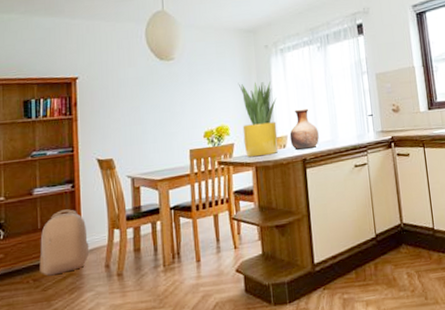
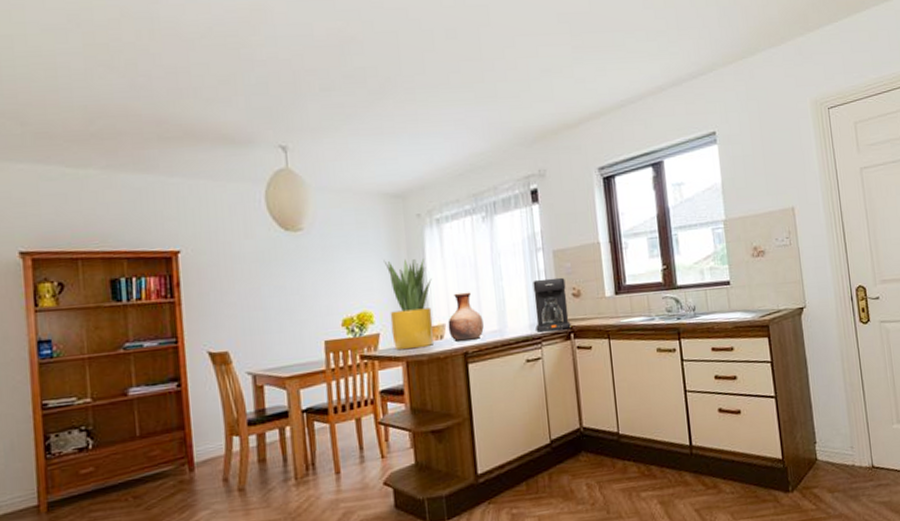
backpack: present [39,209,90,276] -> none [139,412,203,492]
coffee maker: none [359,95,392,142] -> present [533,277,571,332]

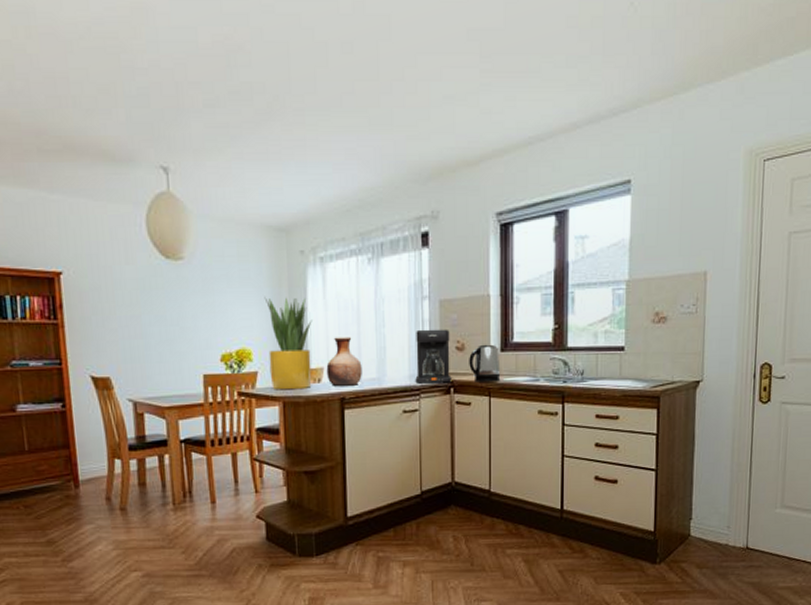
kettle: none [585,288,618,326] -> present [469,344,501,383]

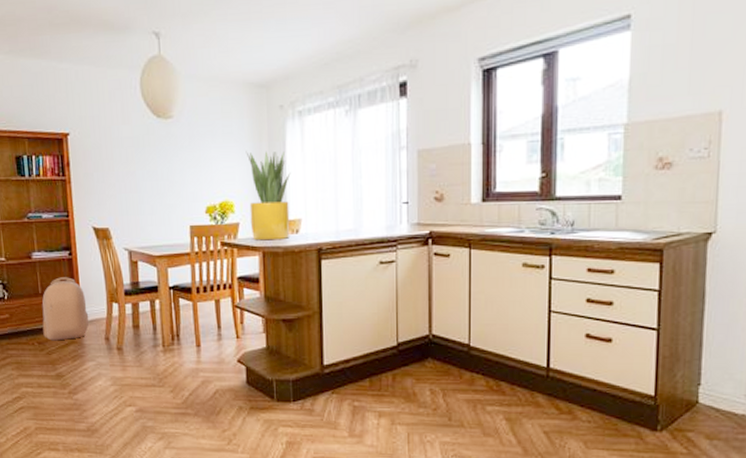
backpack: none [28,432,87,504] -> present [42,277,89,341]
vase: present [326,337,362,386] -> none [304,188,339,237]
coffee maker: present [415,329,452,384] -> none [392,179,430,235]
kettle: present [469,344,501,383] -> none [448,194,482,235]

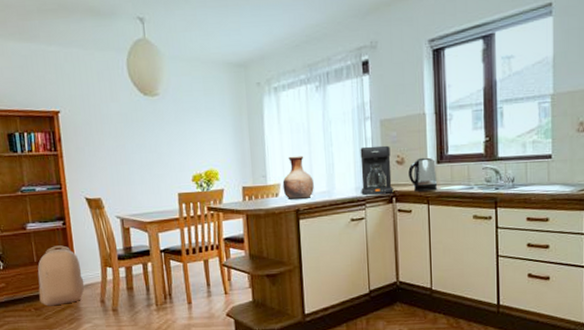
planter: present [245,151,291,241] -> none [227,123,270,205]
vase: none [304,188,339,237] -> present [282,156,314,199]
coffee maker: none [392,179,430,235] -> present [360,145,394,195]
kettle: none [448,194,482,235] -> present [408,157,438,193]

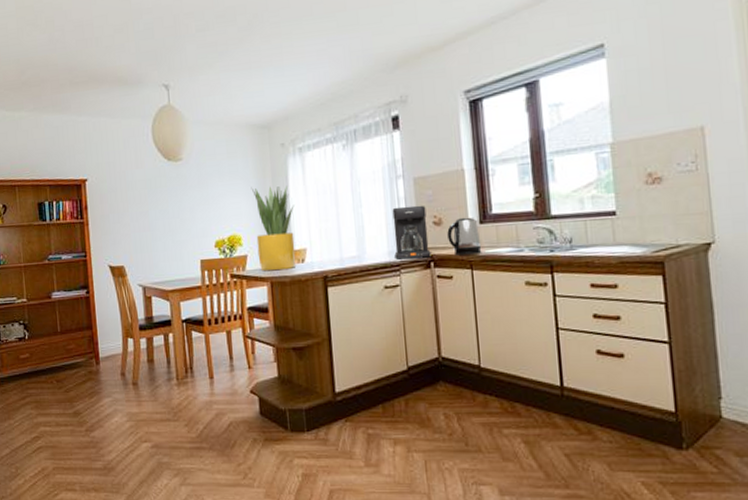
backpack: present [37,245,85,306] -> none [60,315,106,379]
planter: none [227,123,270,205] -> present [251,186,296,271]
vase: present [282,156,314,199] -> none [309,218,343,265]

